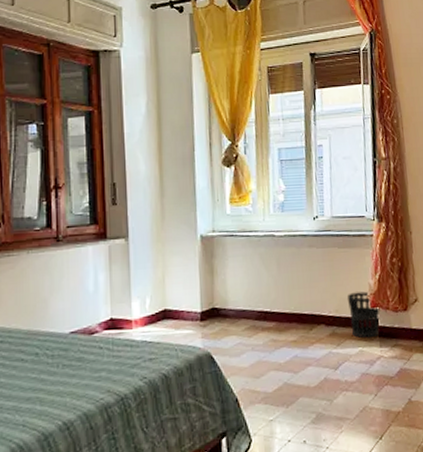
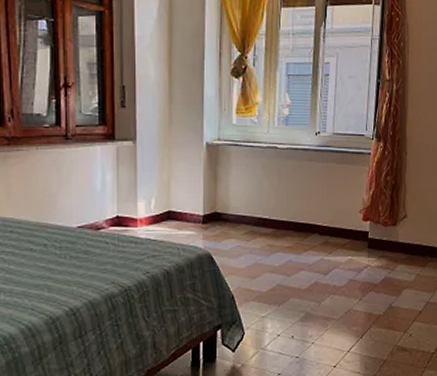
wastebasket: present [347,291,380,339] -> none [341,206,371,249]

